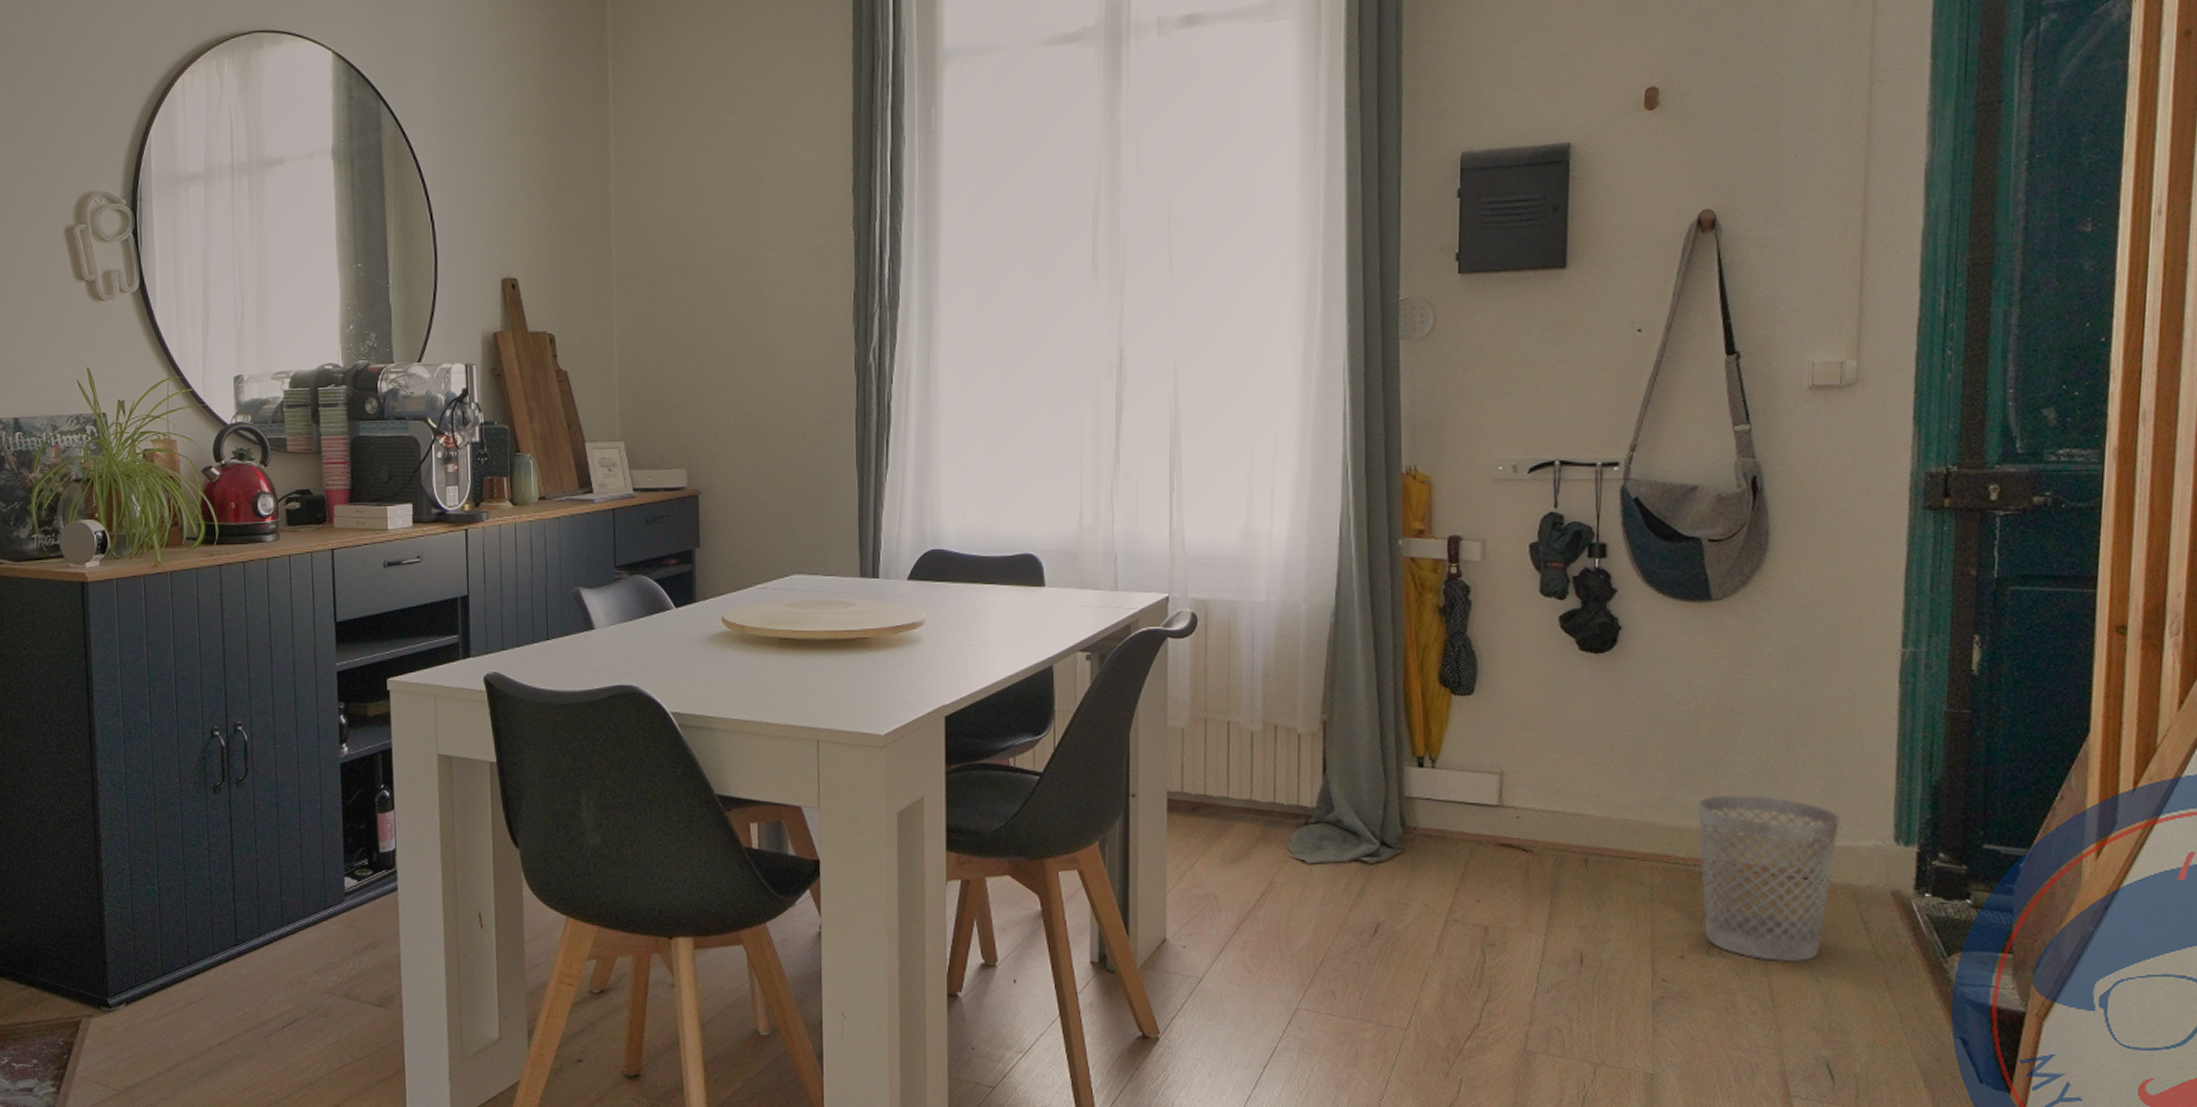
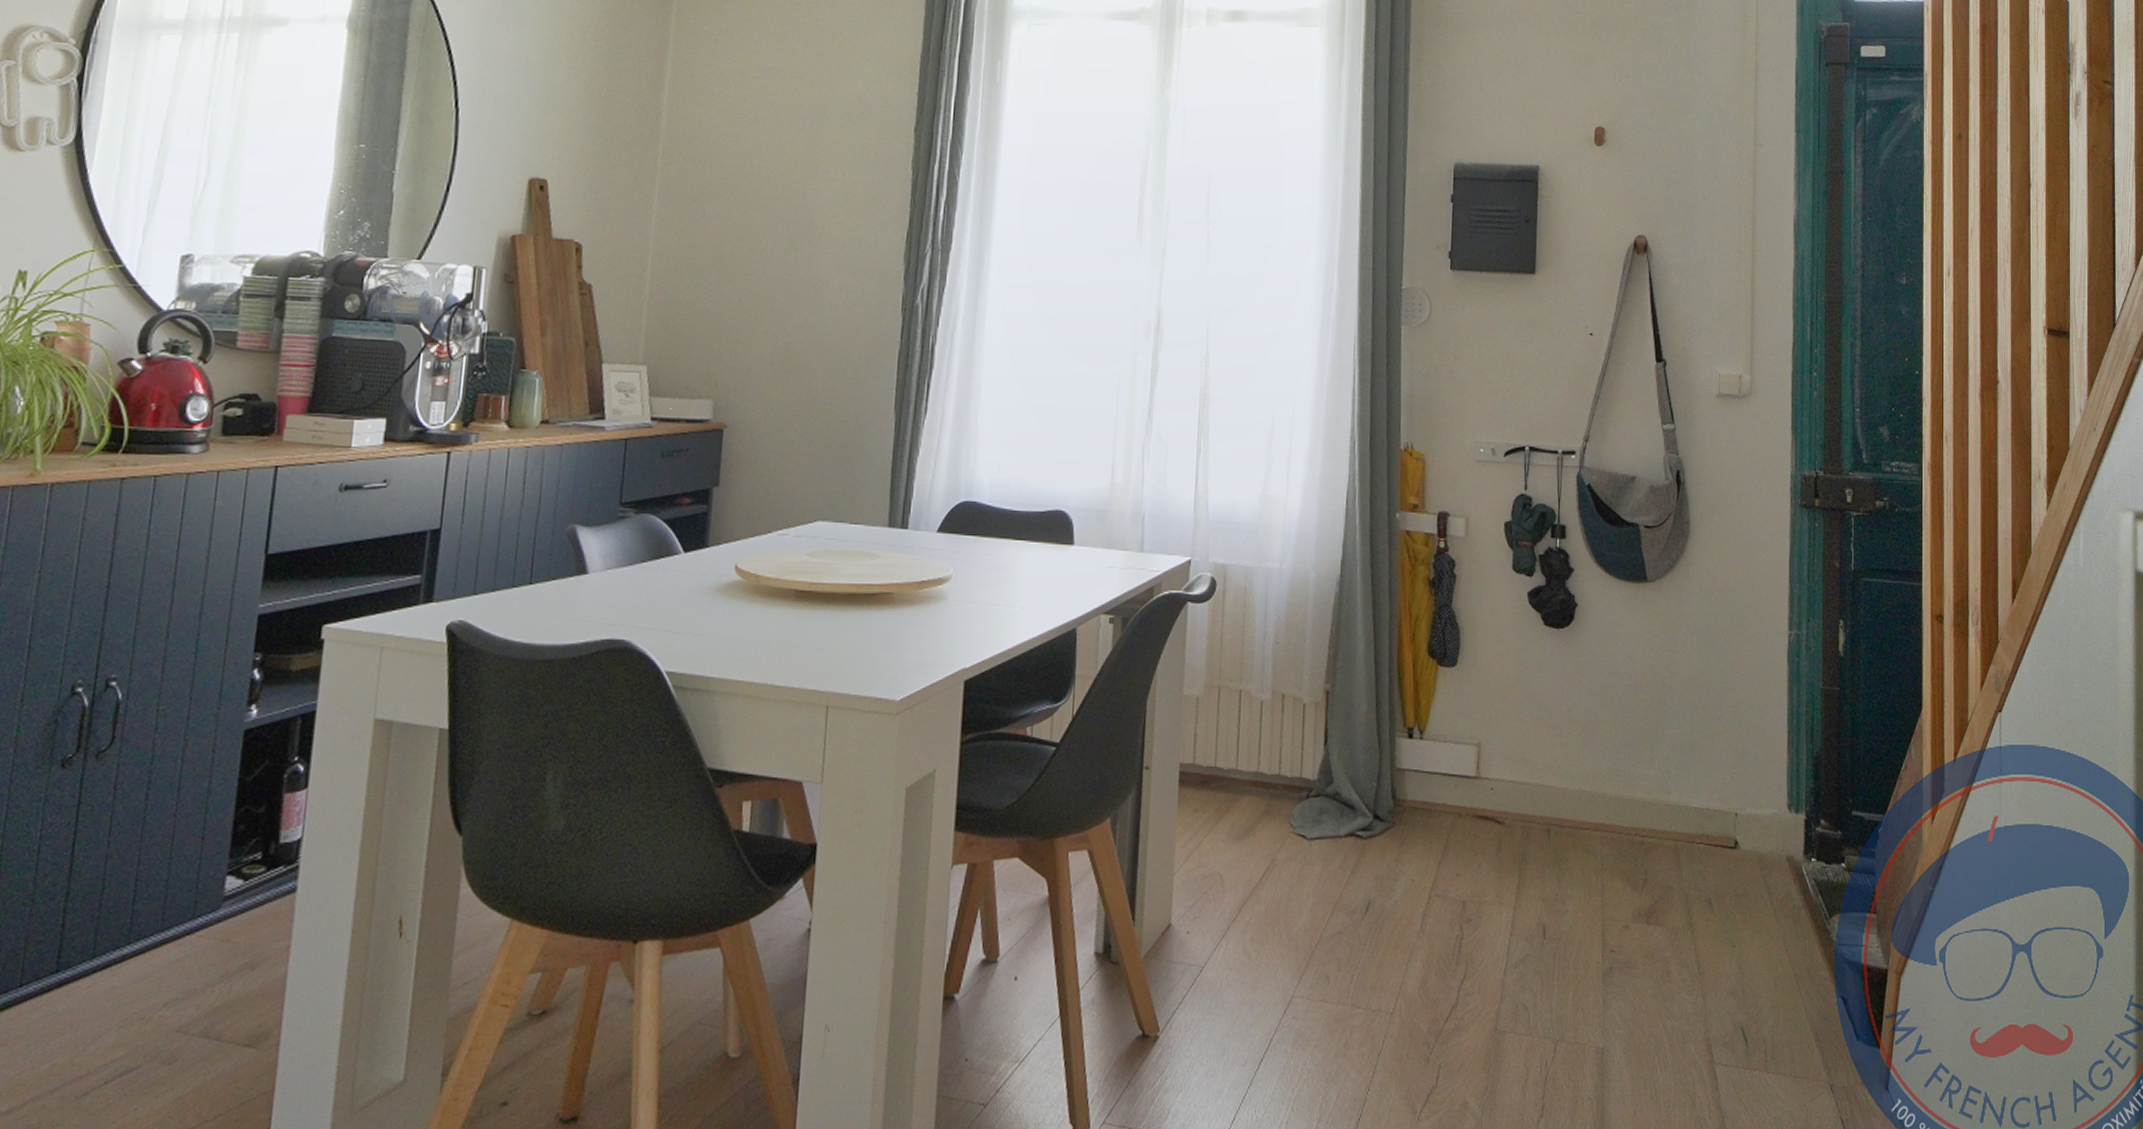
wastebasket: present [1696,795,1840,963] -> none [1637,766,1747,929]

